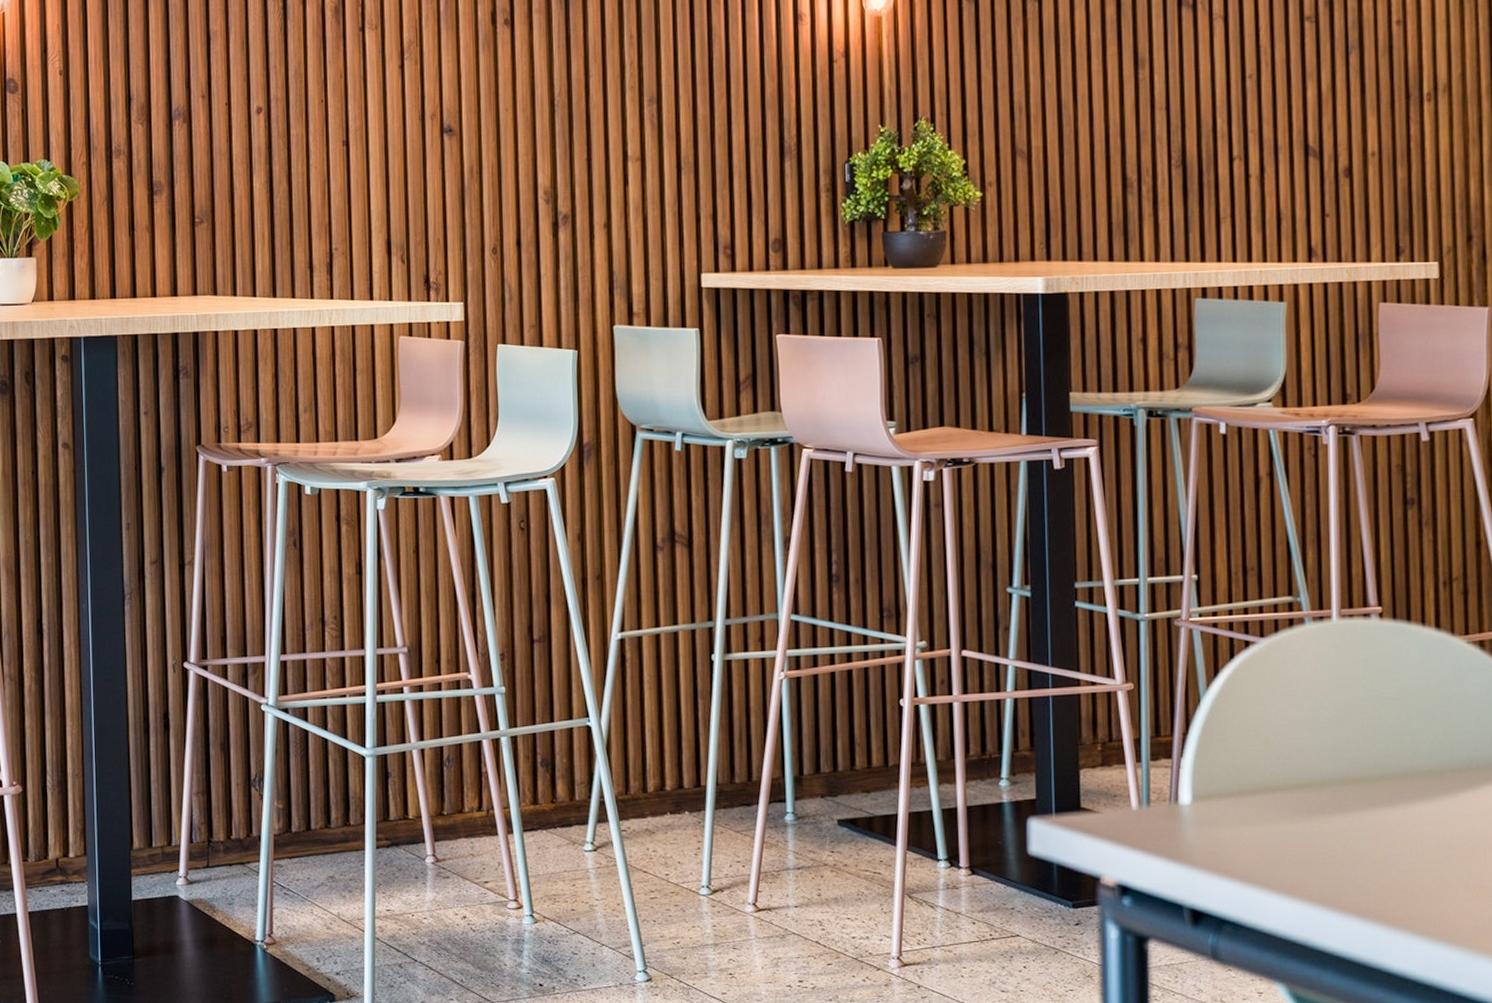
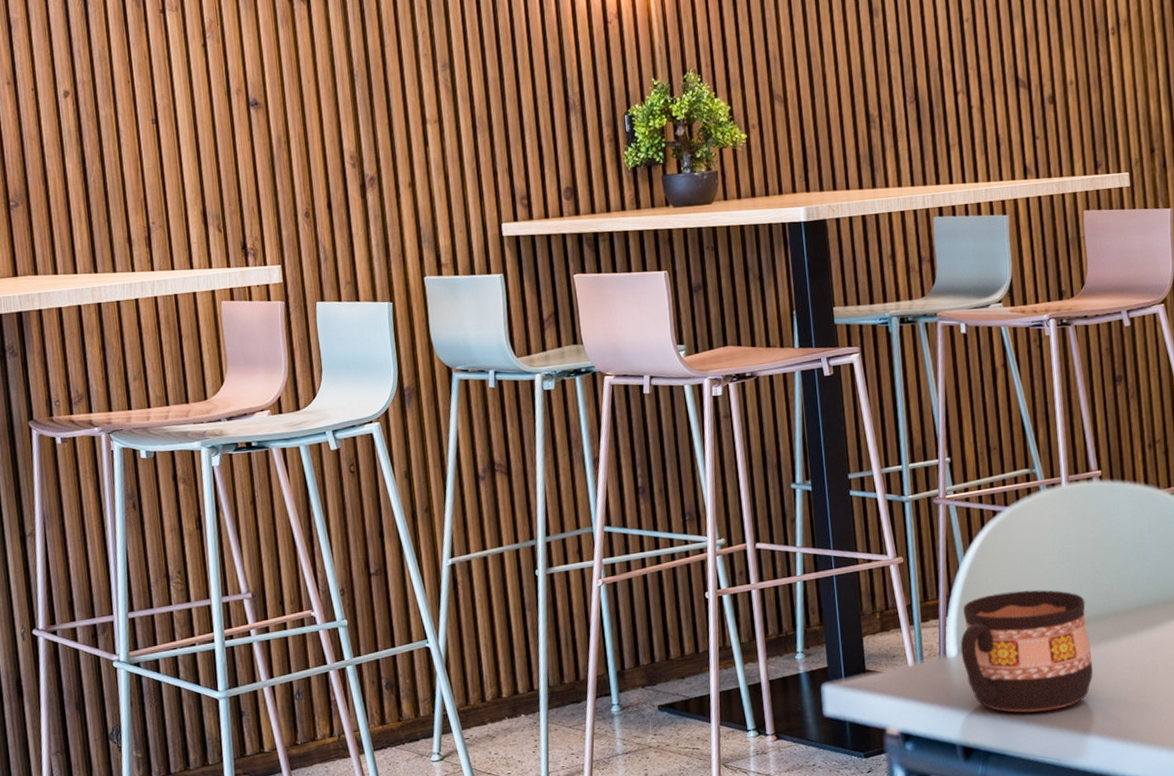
cup: none [1196,736,1357,881] -> present [960,589,1093,713]

